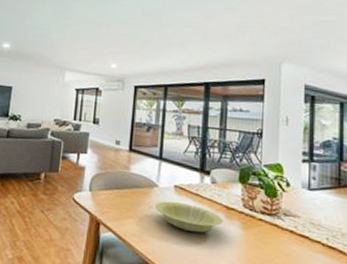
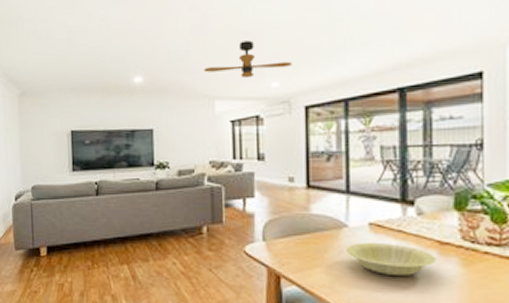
ceiling fan: none [59,29,129,58] -> present [203,40,292,79]

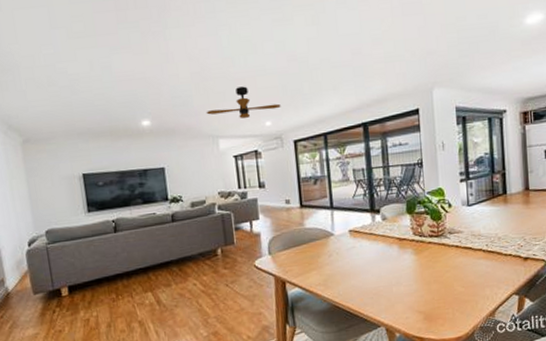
bowl: present [346,243,436,276] -> none [334,244,398,269]

